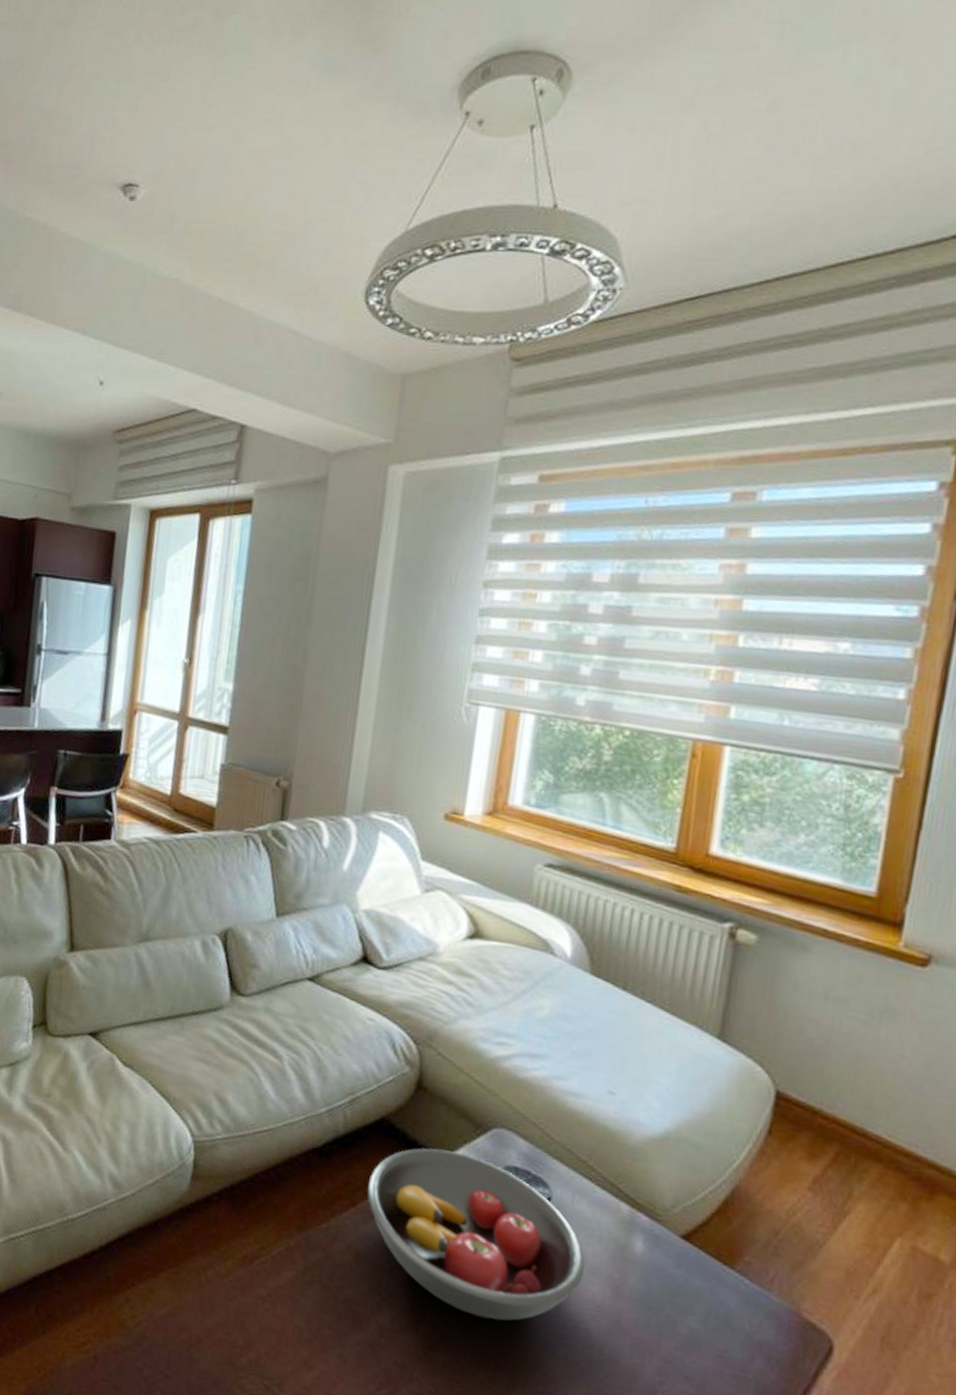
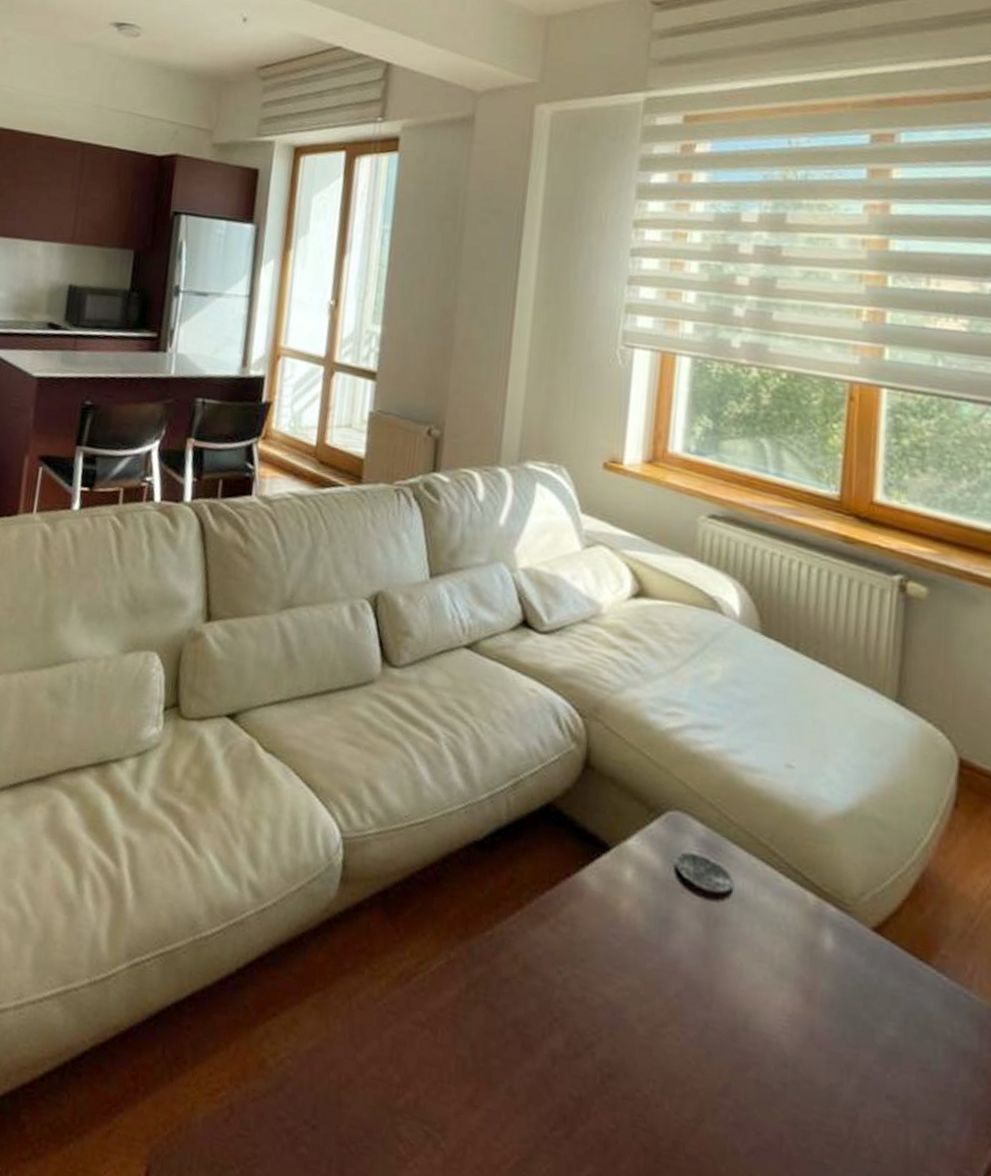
fruit bowl: present [367,1148,586,1321] -> none [534,836,773,1039]

